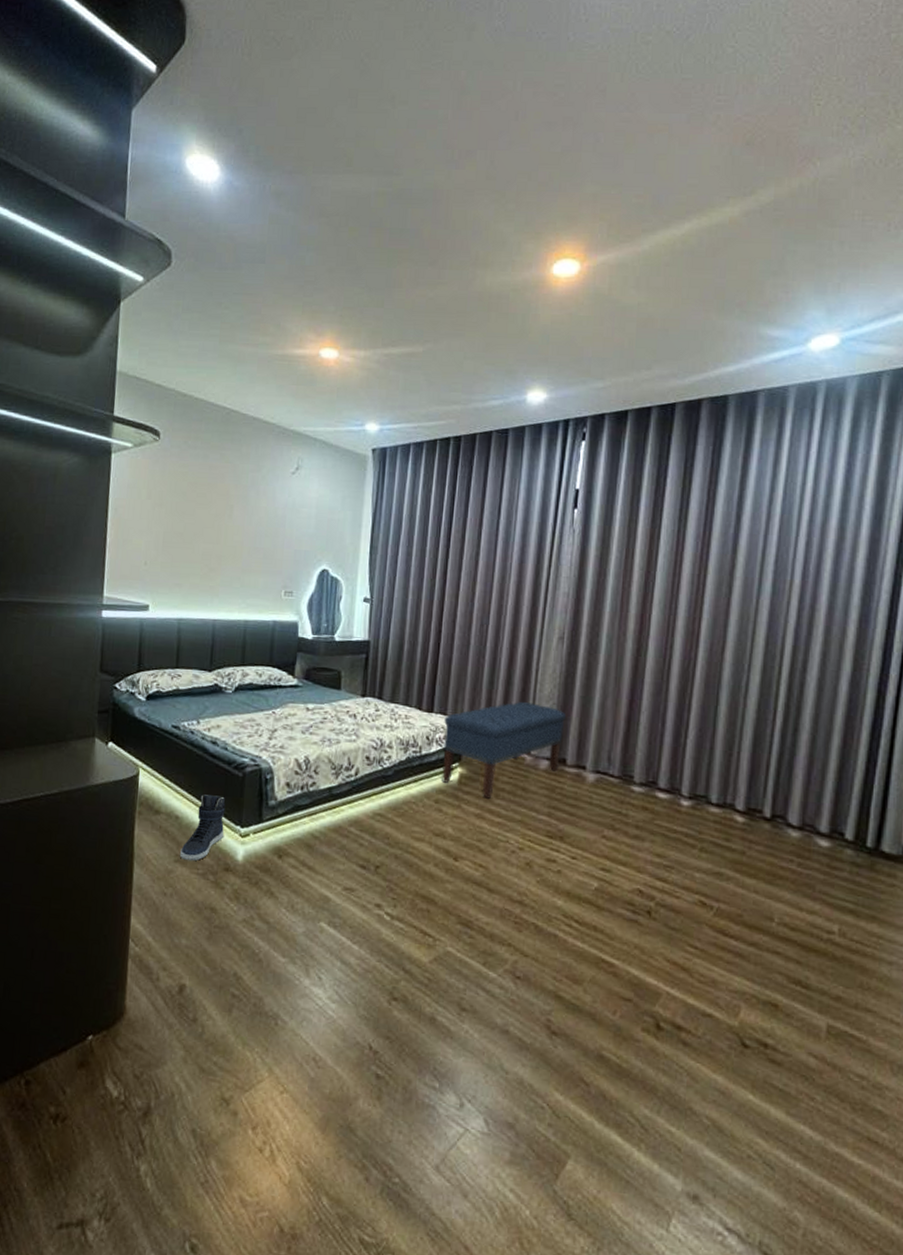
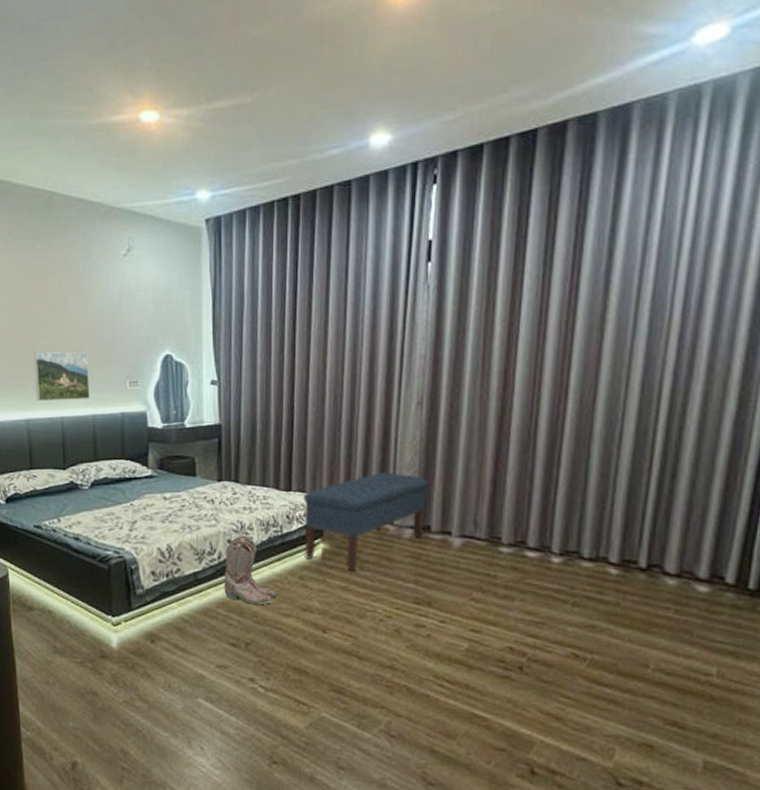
sneaker: present [180,794,226,861] -> none [57,589,96,652]
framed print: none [190,554,247,604] -> present [34,351,90,402]
boots: none [358,752,411,827] -> present [224,534,277,606]

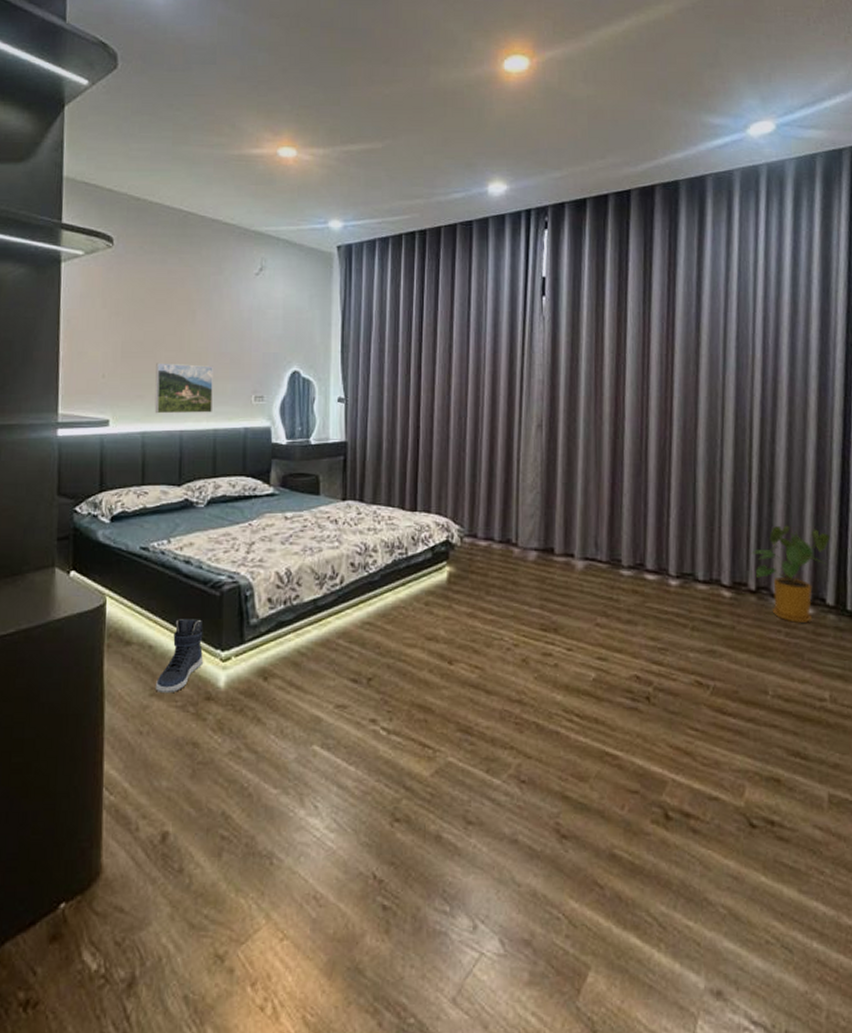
sneaker: none [57,589,96,652] -> present [156,619,203,694]
boots: present [224,534,277,606] -> none [345,557,401,635]
bench: present [303,471,428,571] -> none [429,492,550,596]
house plant: none [645,502,739,600] -> present [751,525,831,623]

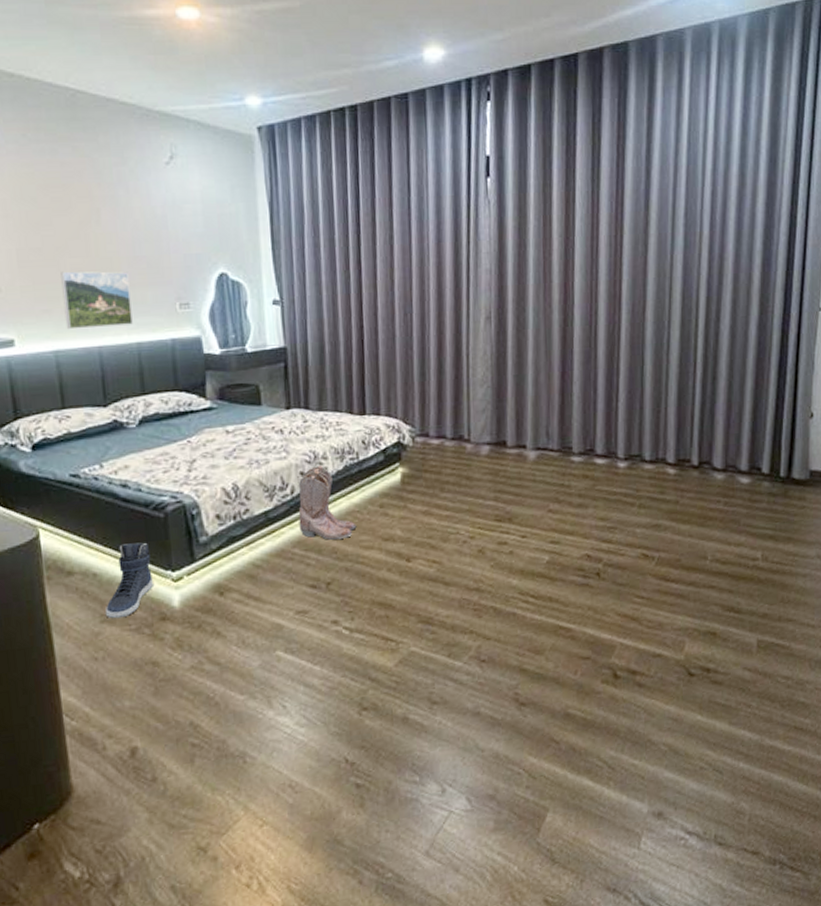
boots: none [345,557,401,635] -> present [298,464,357,540]
house plant: present [751,525,831,623] -> none [695,401,768,492]

